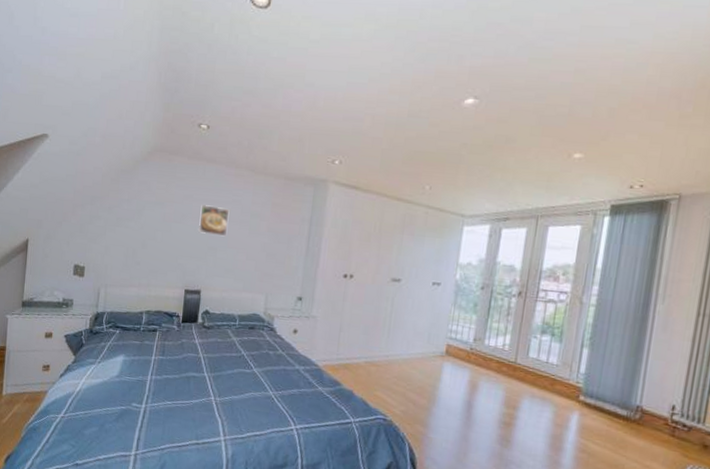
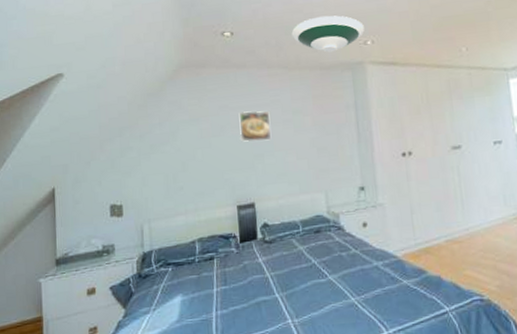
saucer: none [264,126,336,165] -> present [291,15,364,53]

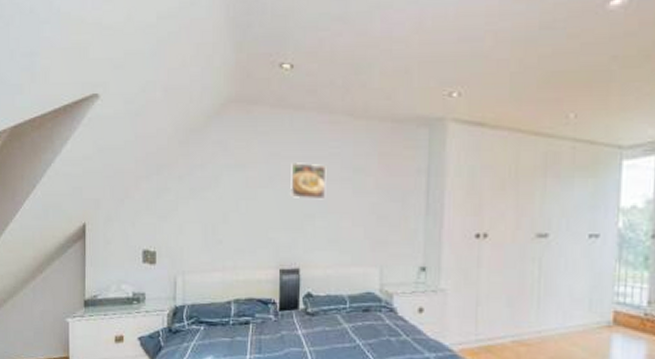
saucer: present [291,15,364,53] -> none [362,55,451,102]

